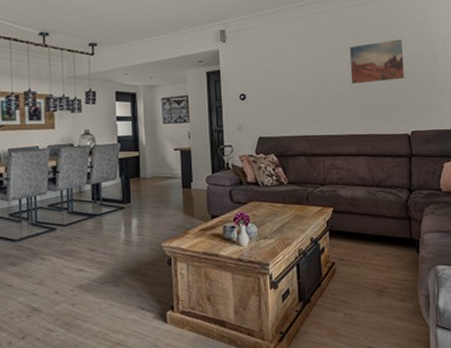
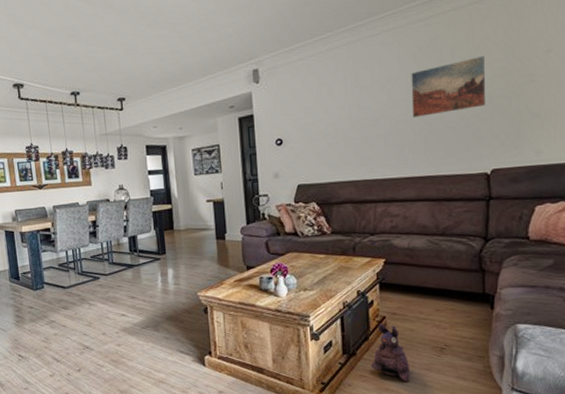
plush toy: none [323,269,357,325] -> present [370,323,411,381]

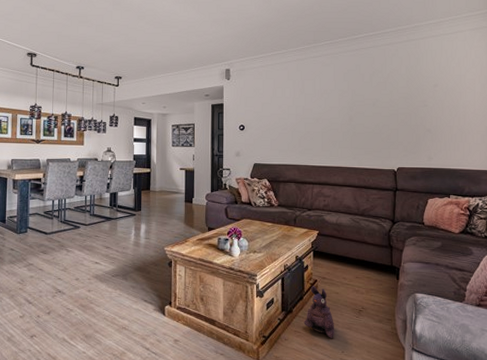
wall art: present [411,56,485,117] -> none [342,83,393,121]

